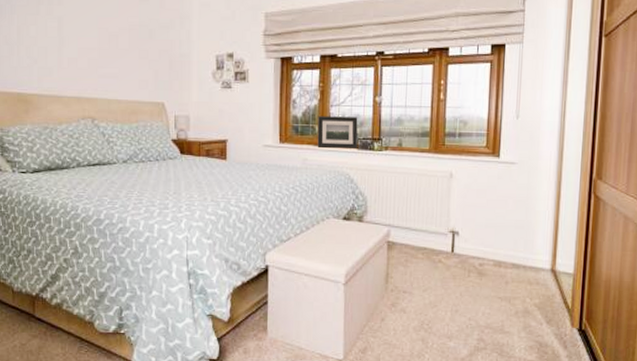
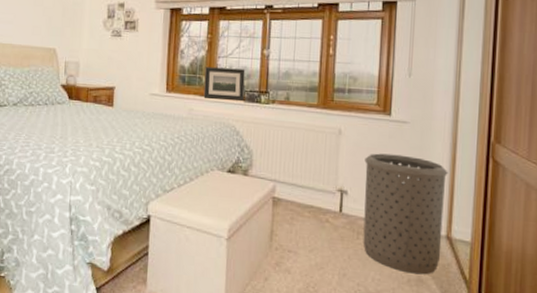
laundry basket: none [473,194,553,306] -> present [363,153,448,275]

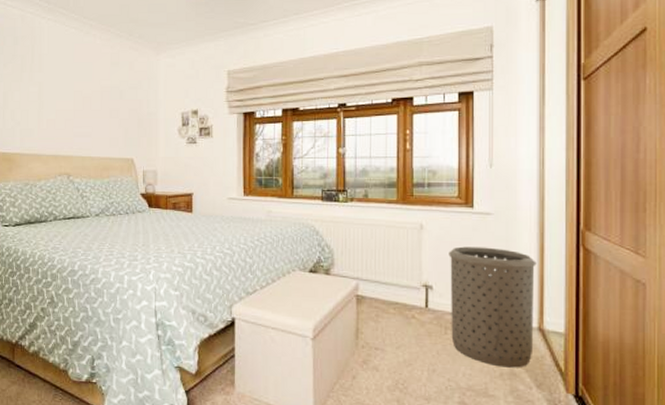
picture frame: present [203,67,246,102] -> none [281,168,323,201]

